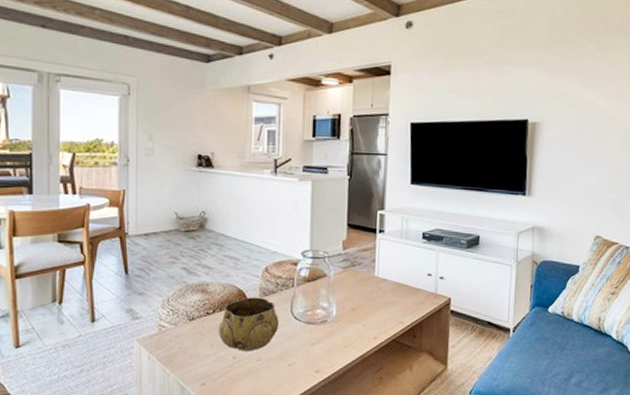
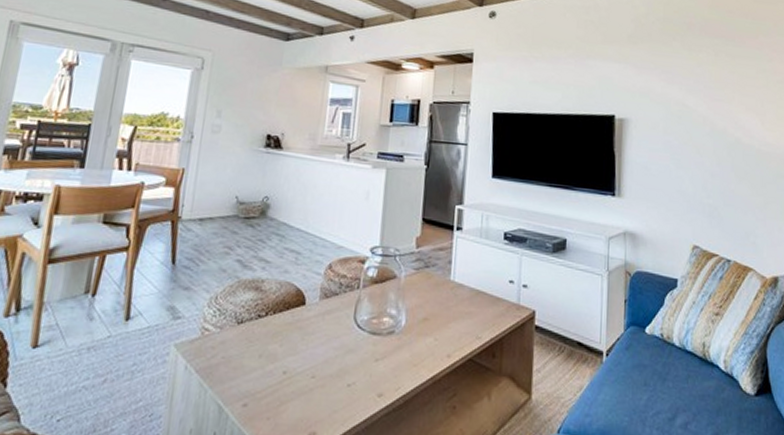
decorative bowl: present [218,297,279,352] -> none [269,298,340,366]

